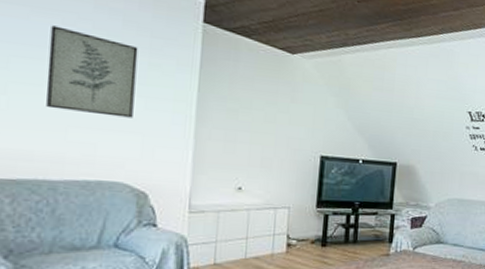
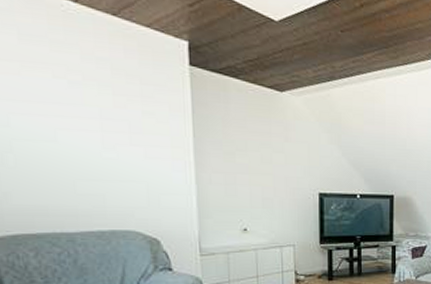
wall art: present [46,25,138,118] -> none [43,79,135,168]

